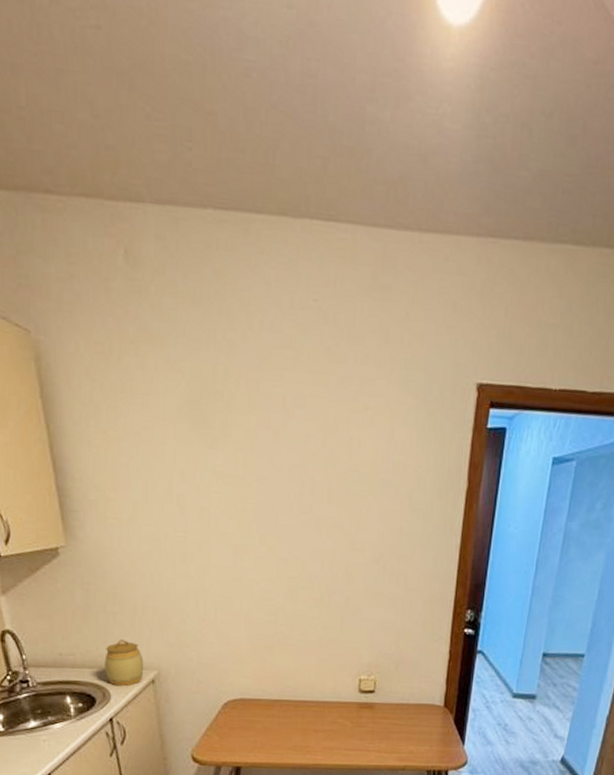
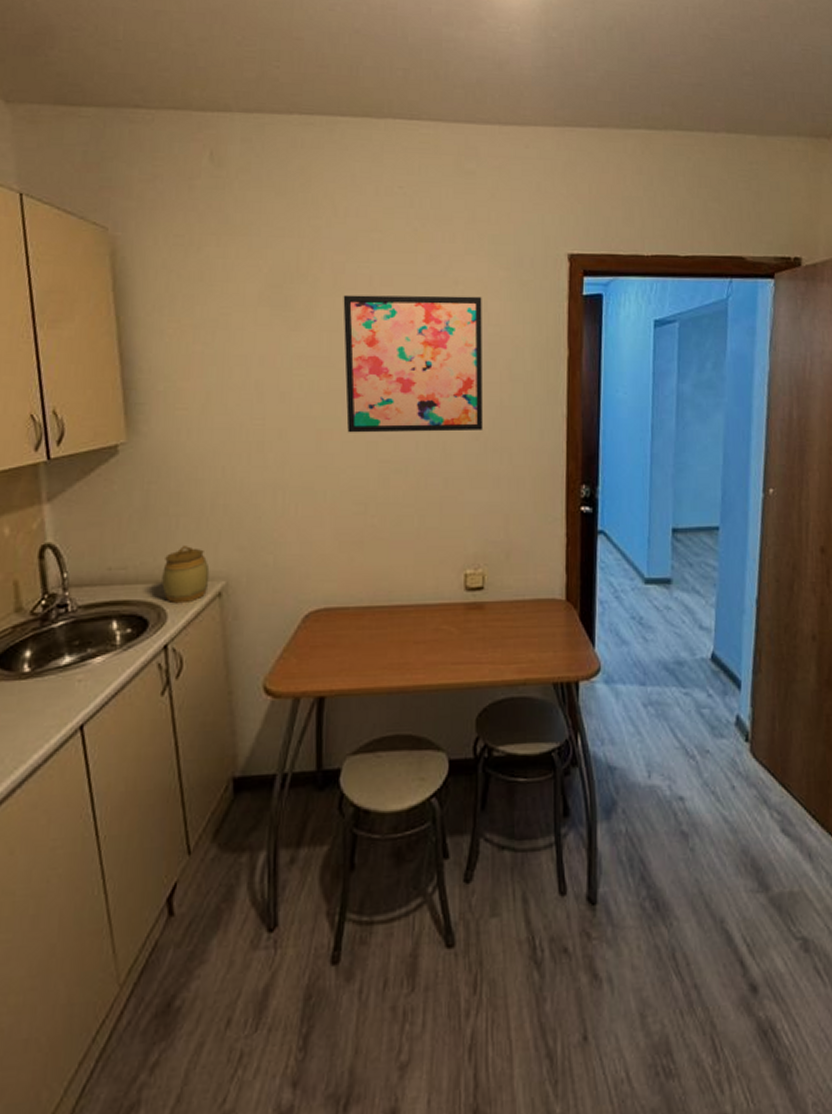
wall art: none [257,414,390,555] -> present [343,295,484,433]

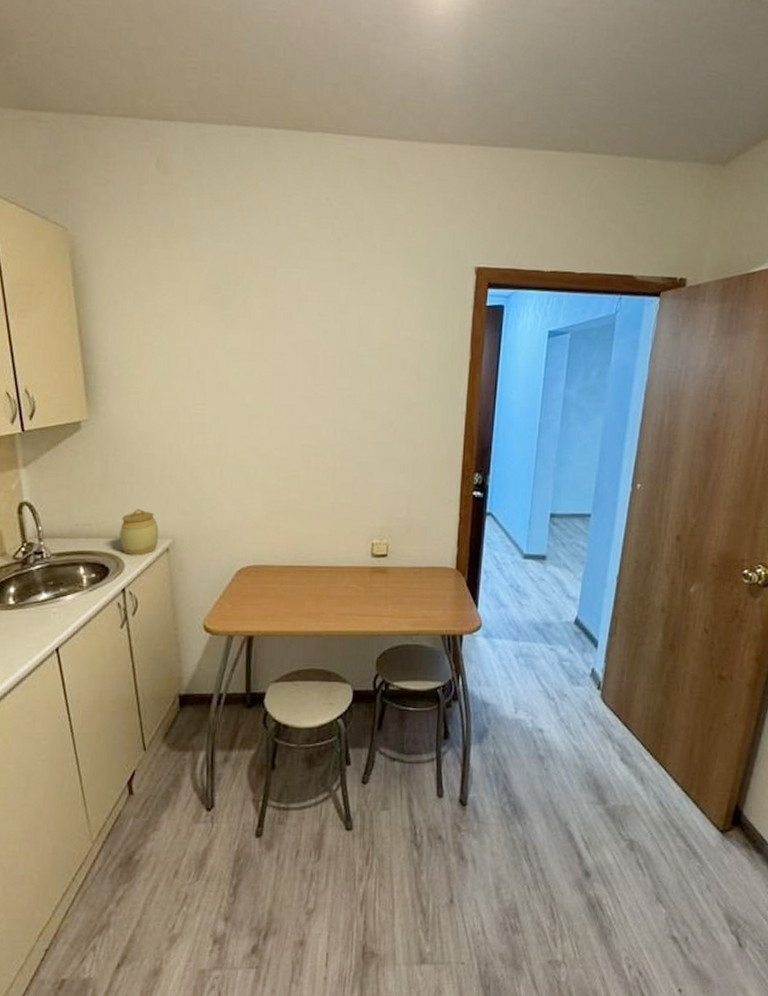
wall art: present [343,295,484,433] -> none [273,297,396,423]

